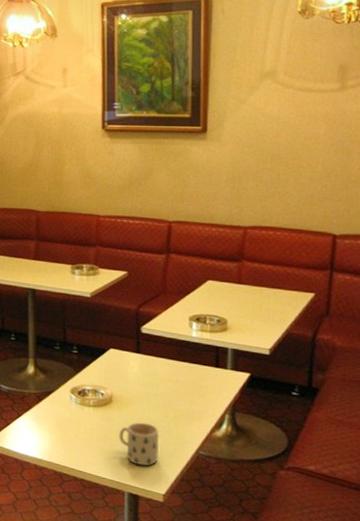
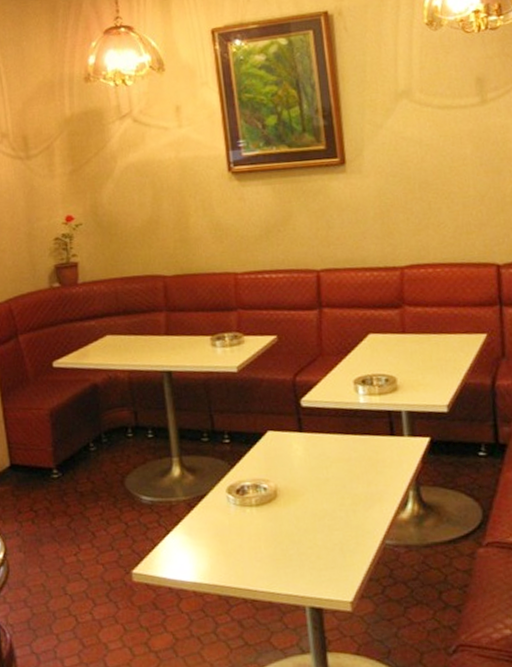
mug: present [119,422,160,467] -> none [290,516,340,571]

